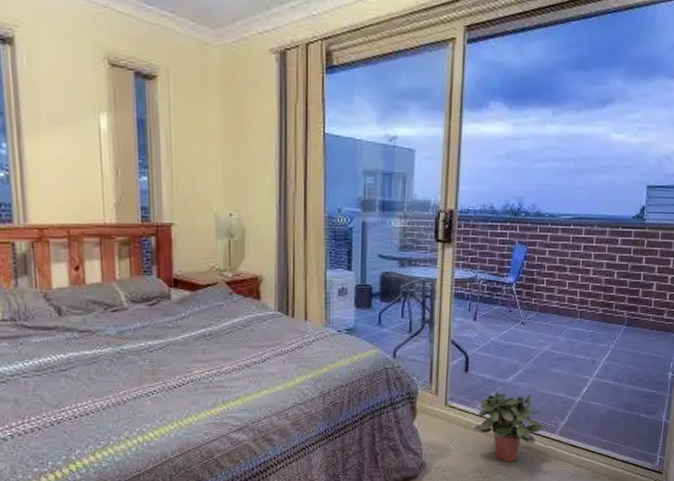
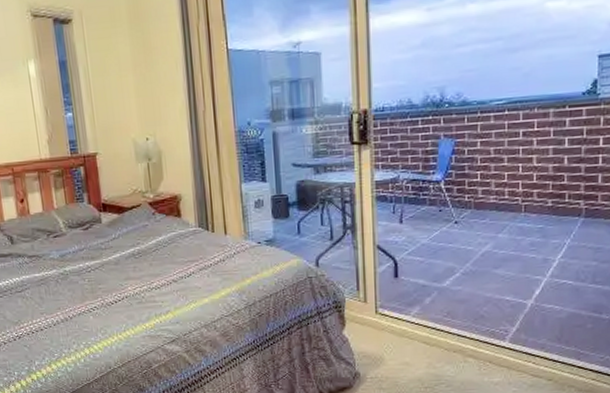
potted plant: present [474,391,544,463] -> none [410,296,491,373]

